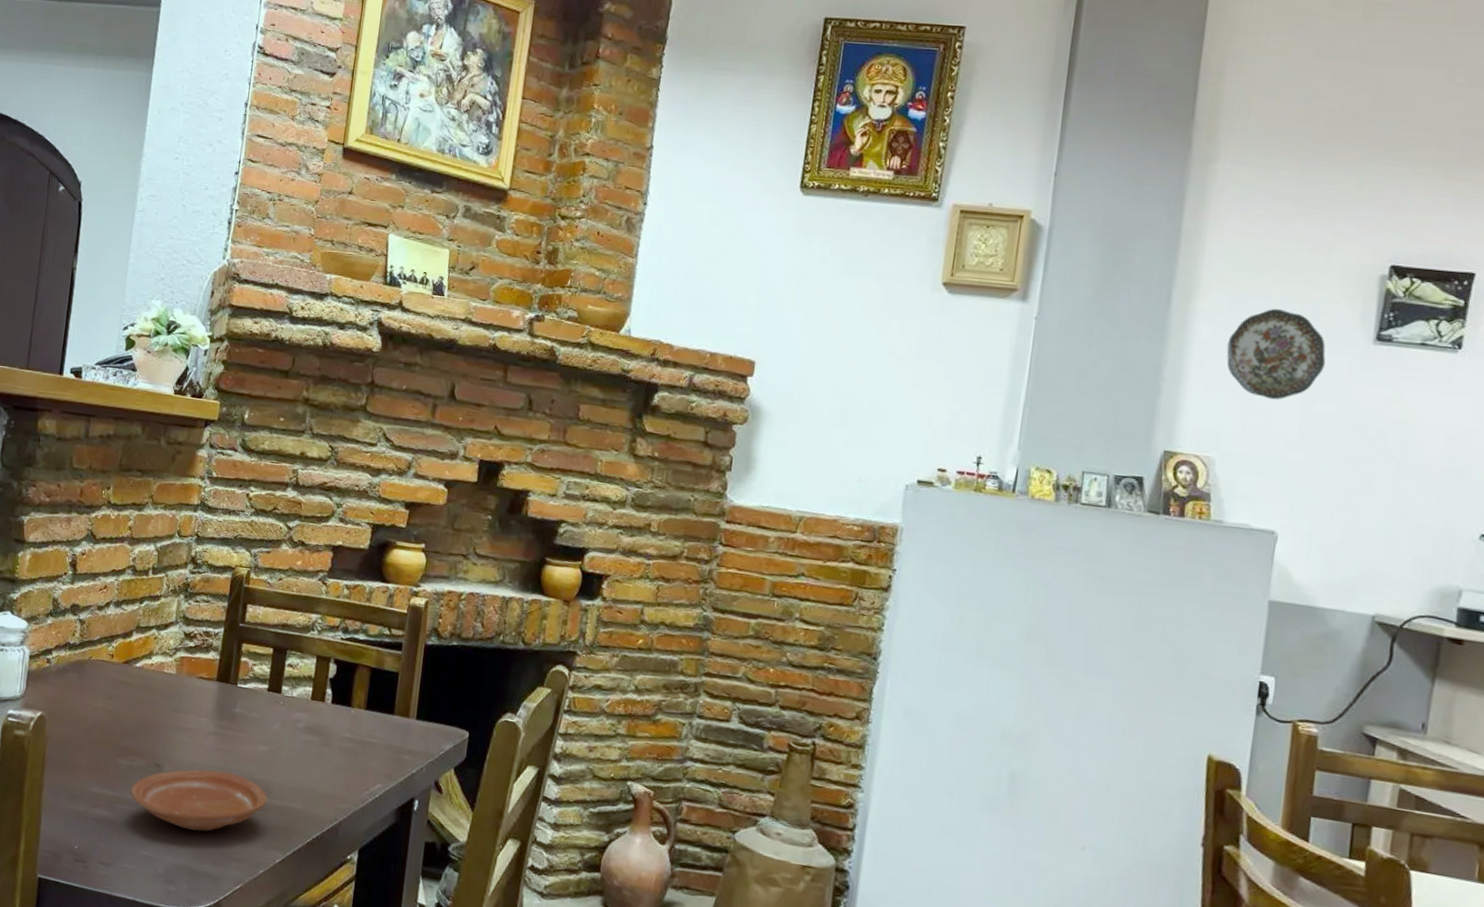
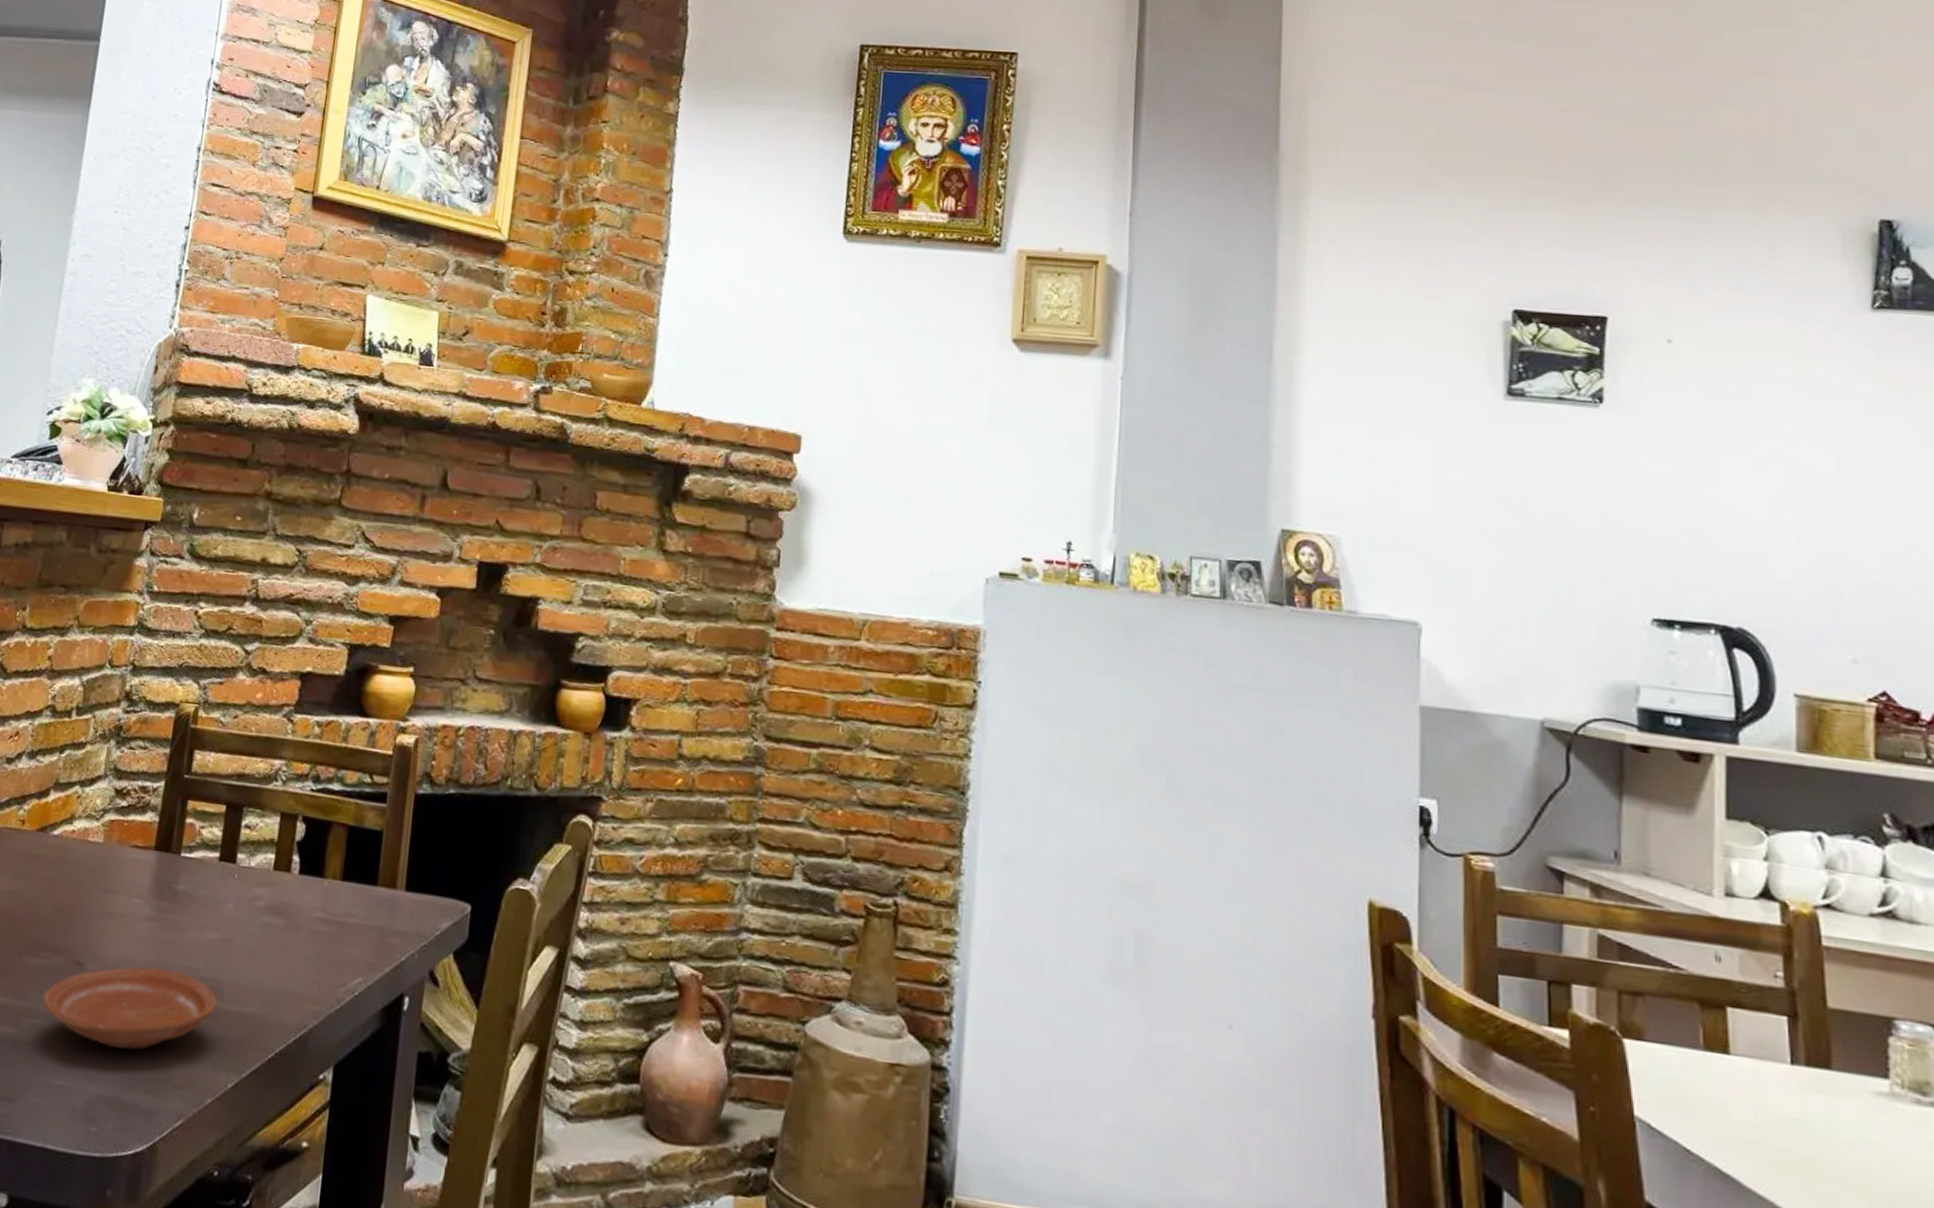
decorative plate: present [1226,308,1326,400] -> none [1341,361,1453,467]

